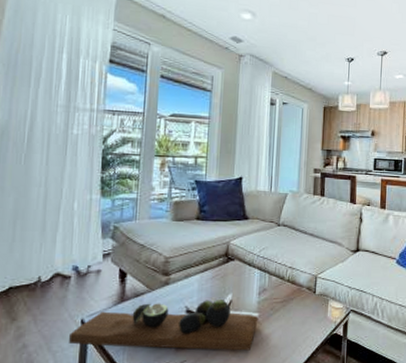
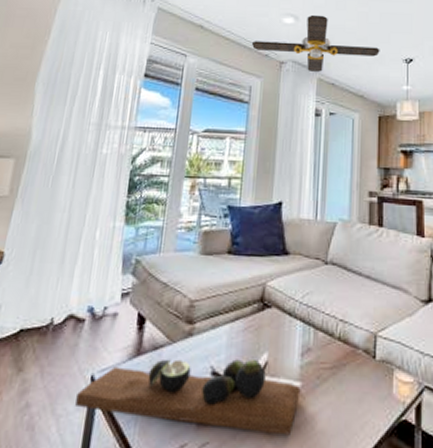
ceiling fan: none [212,12,327,66] -> present [251,14,380,72]

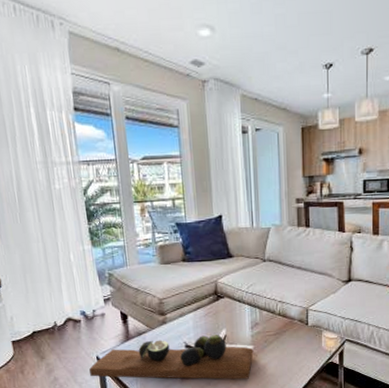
ceiling fan: present [251,14,380,72] -> none [171,22,300,88]

